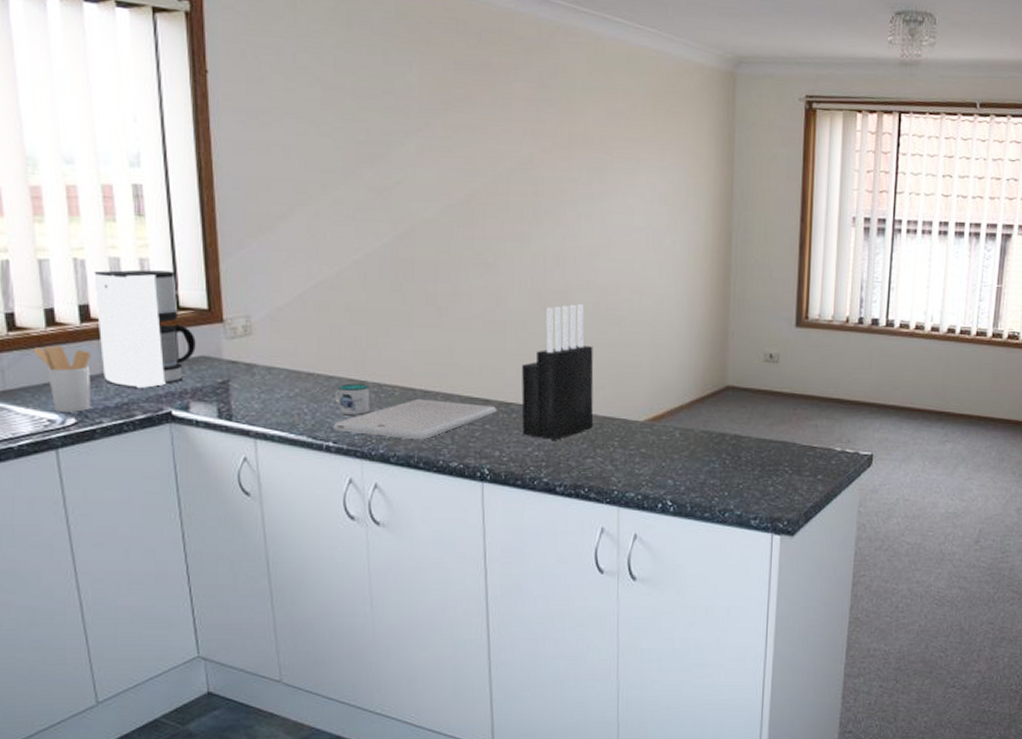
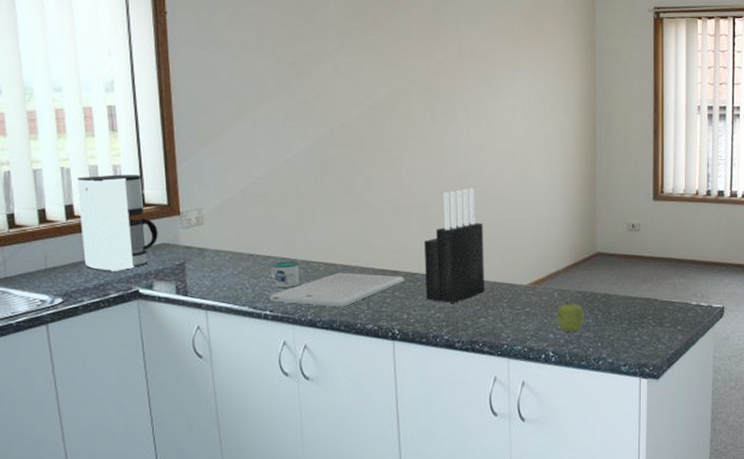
utensil holder: present [33,345,90,412] -> none [29,238,74,293]
fruit: none [677,442,710,478] -> present [556,301,585,332]

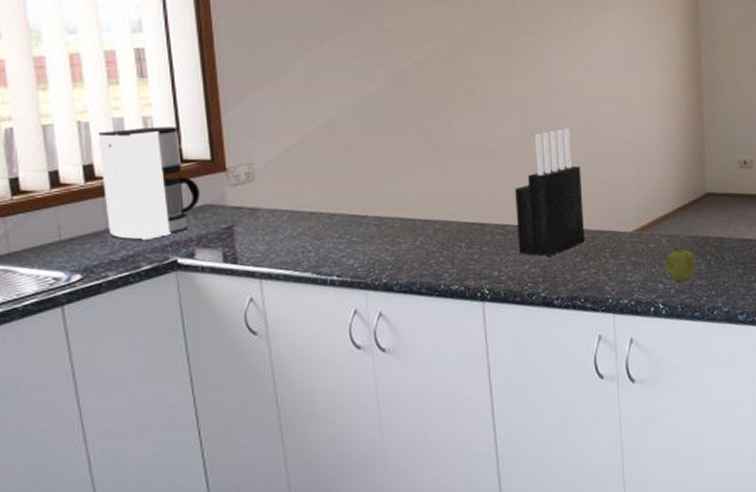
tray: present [269,272,404,307] -> none [336,227,494,267]
mug: present [270,261,300,287] -> none [336,218,372,249]

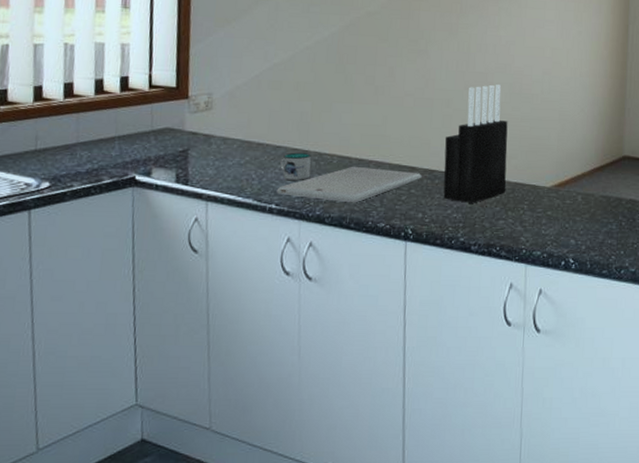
coffee maker: present [98,127,200,241] -> none [79,53,163,157]
mug: none [336,218,372,249] -> present [279,152,311,180]
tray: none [336,227,494,267] -> present [276,166,422,203]
fruit: present [665,247,697,281] -> none [579,206,608,238]

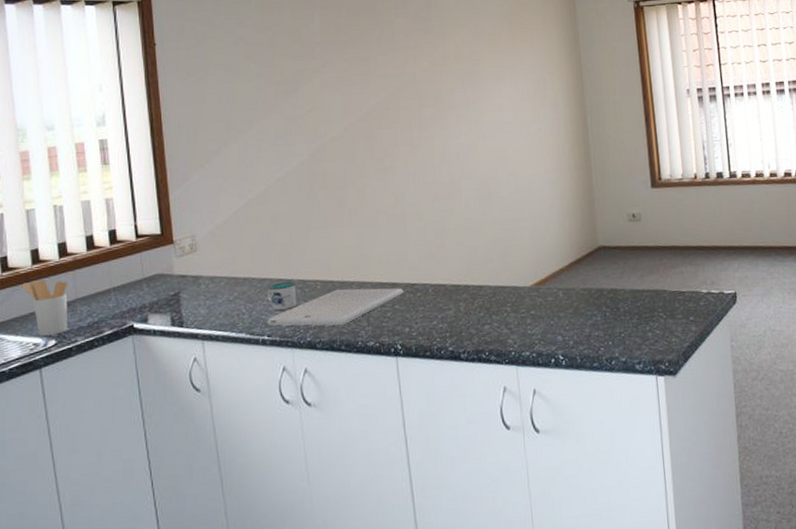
utensil holder: none [20,117,70,177] -> present [22,279,68,336]
knife block: present [443,84,508,203] -> none [421,191,488,312]

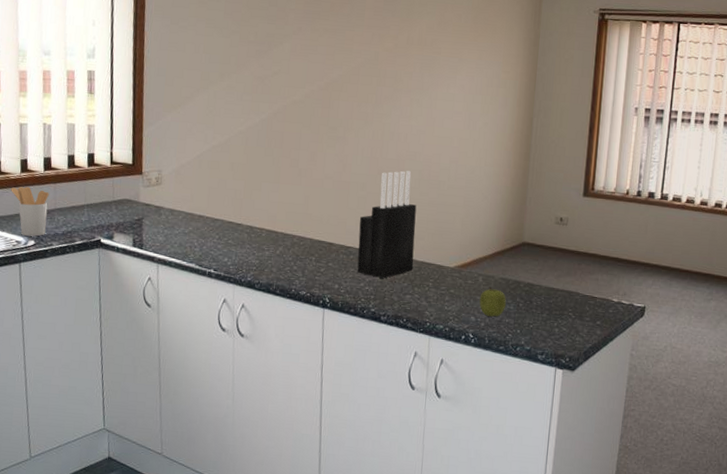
mug: present [266,281,297,310] -> none [217,225,244,250]
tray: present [267,288,404,326] -> none [214,239,339,272]
knife block: none [421,191,488,312] -> present [357,171,417,278]
fruit: none [563,300,593,333] -> present [479,286,507,317]

